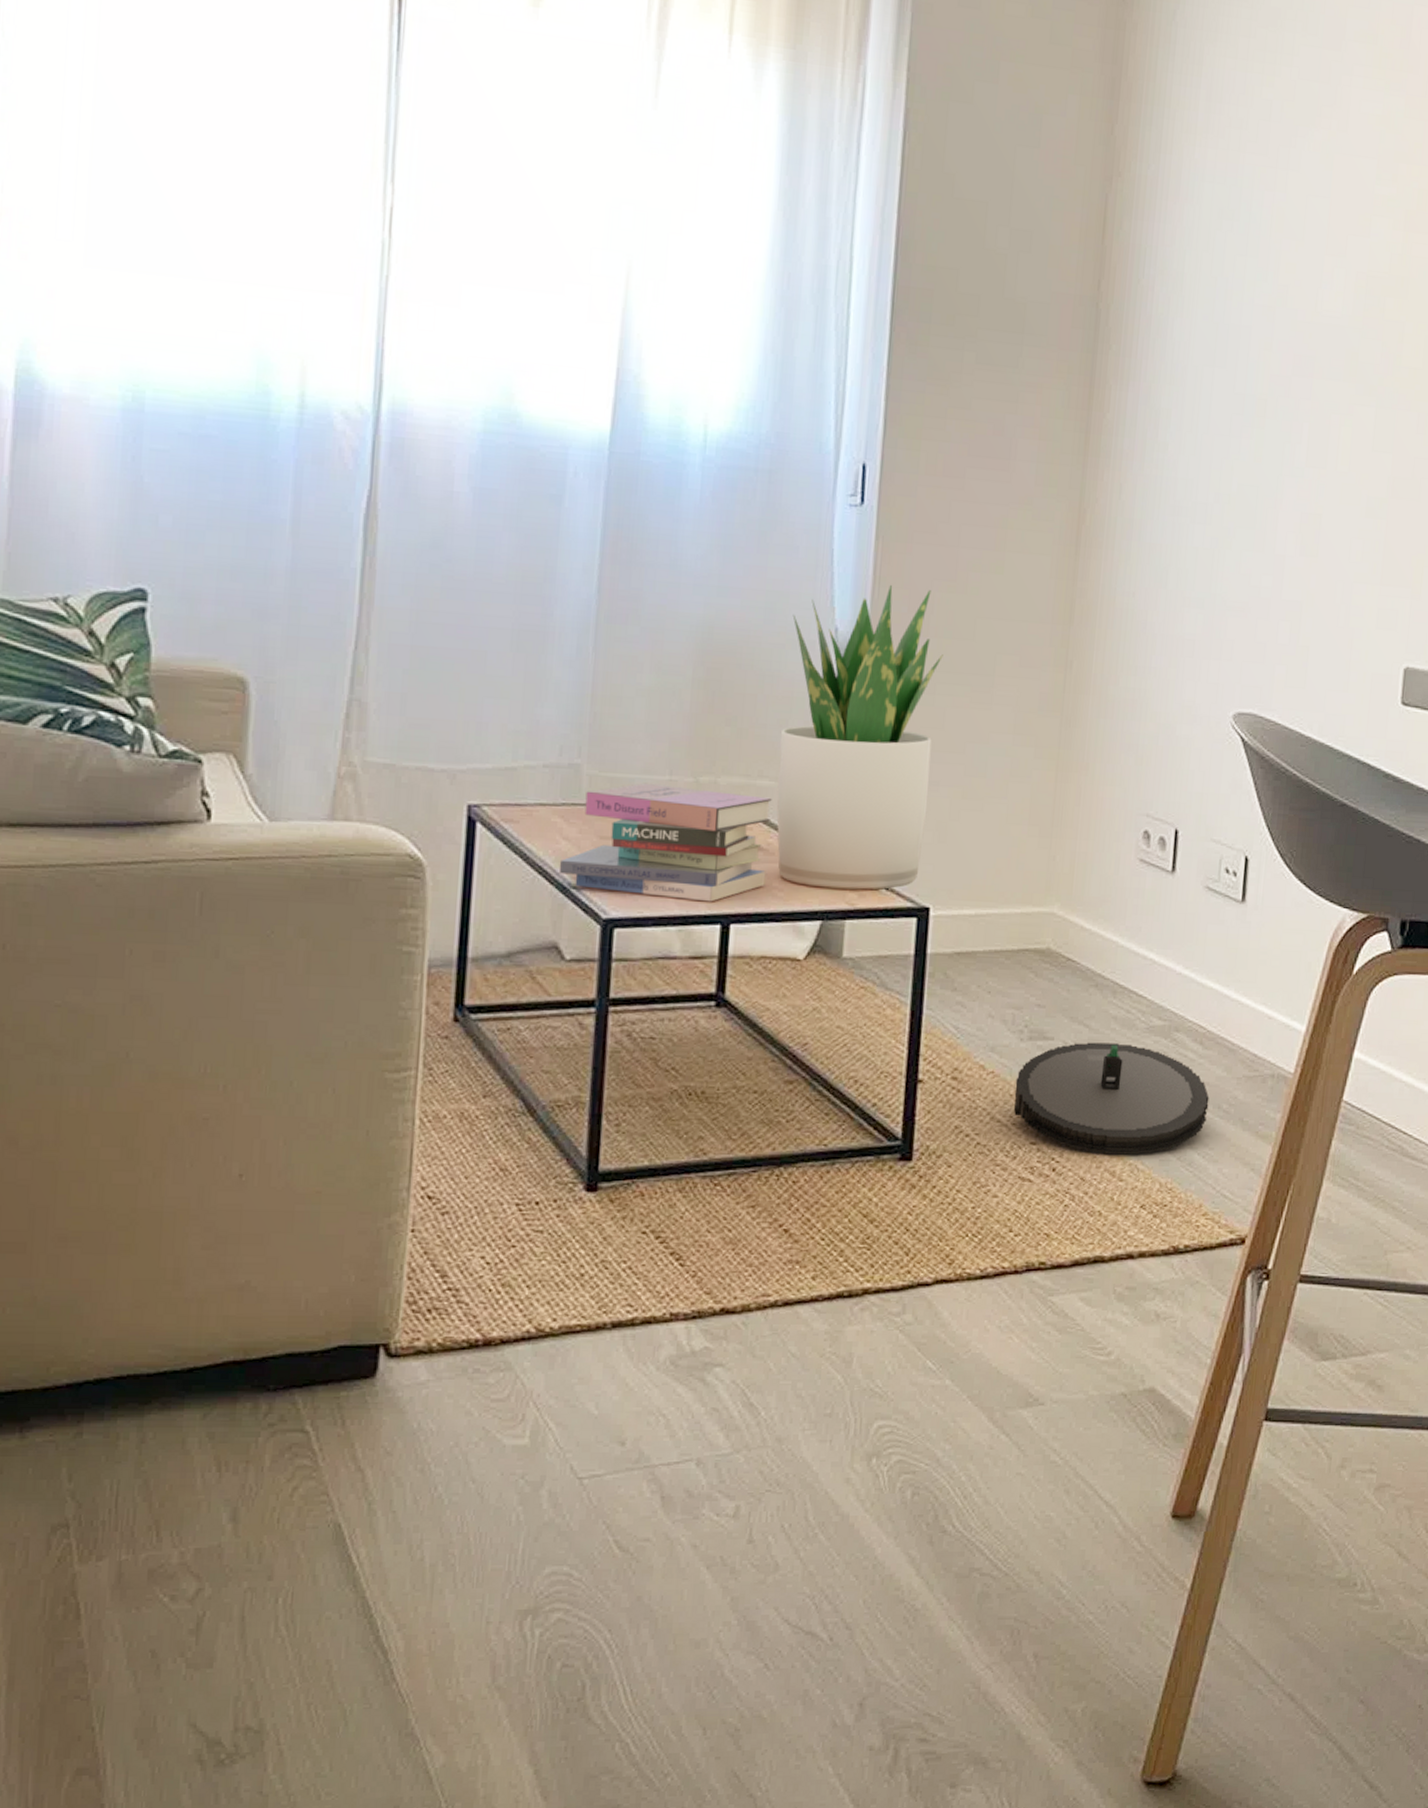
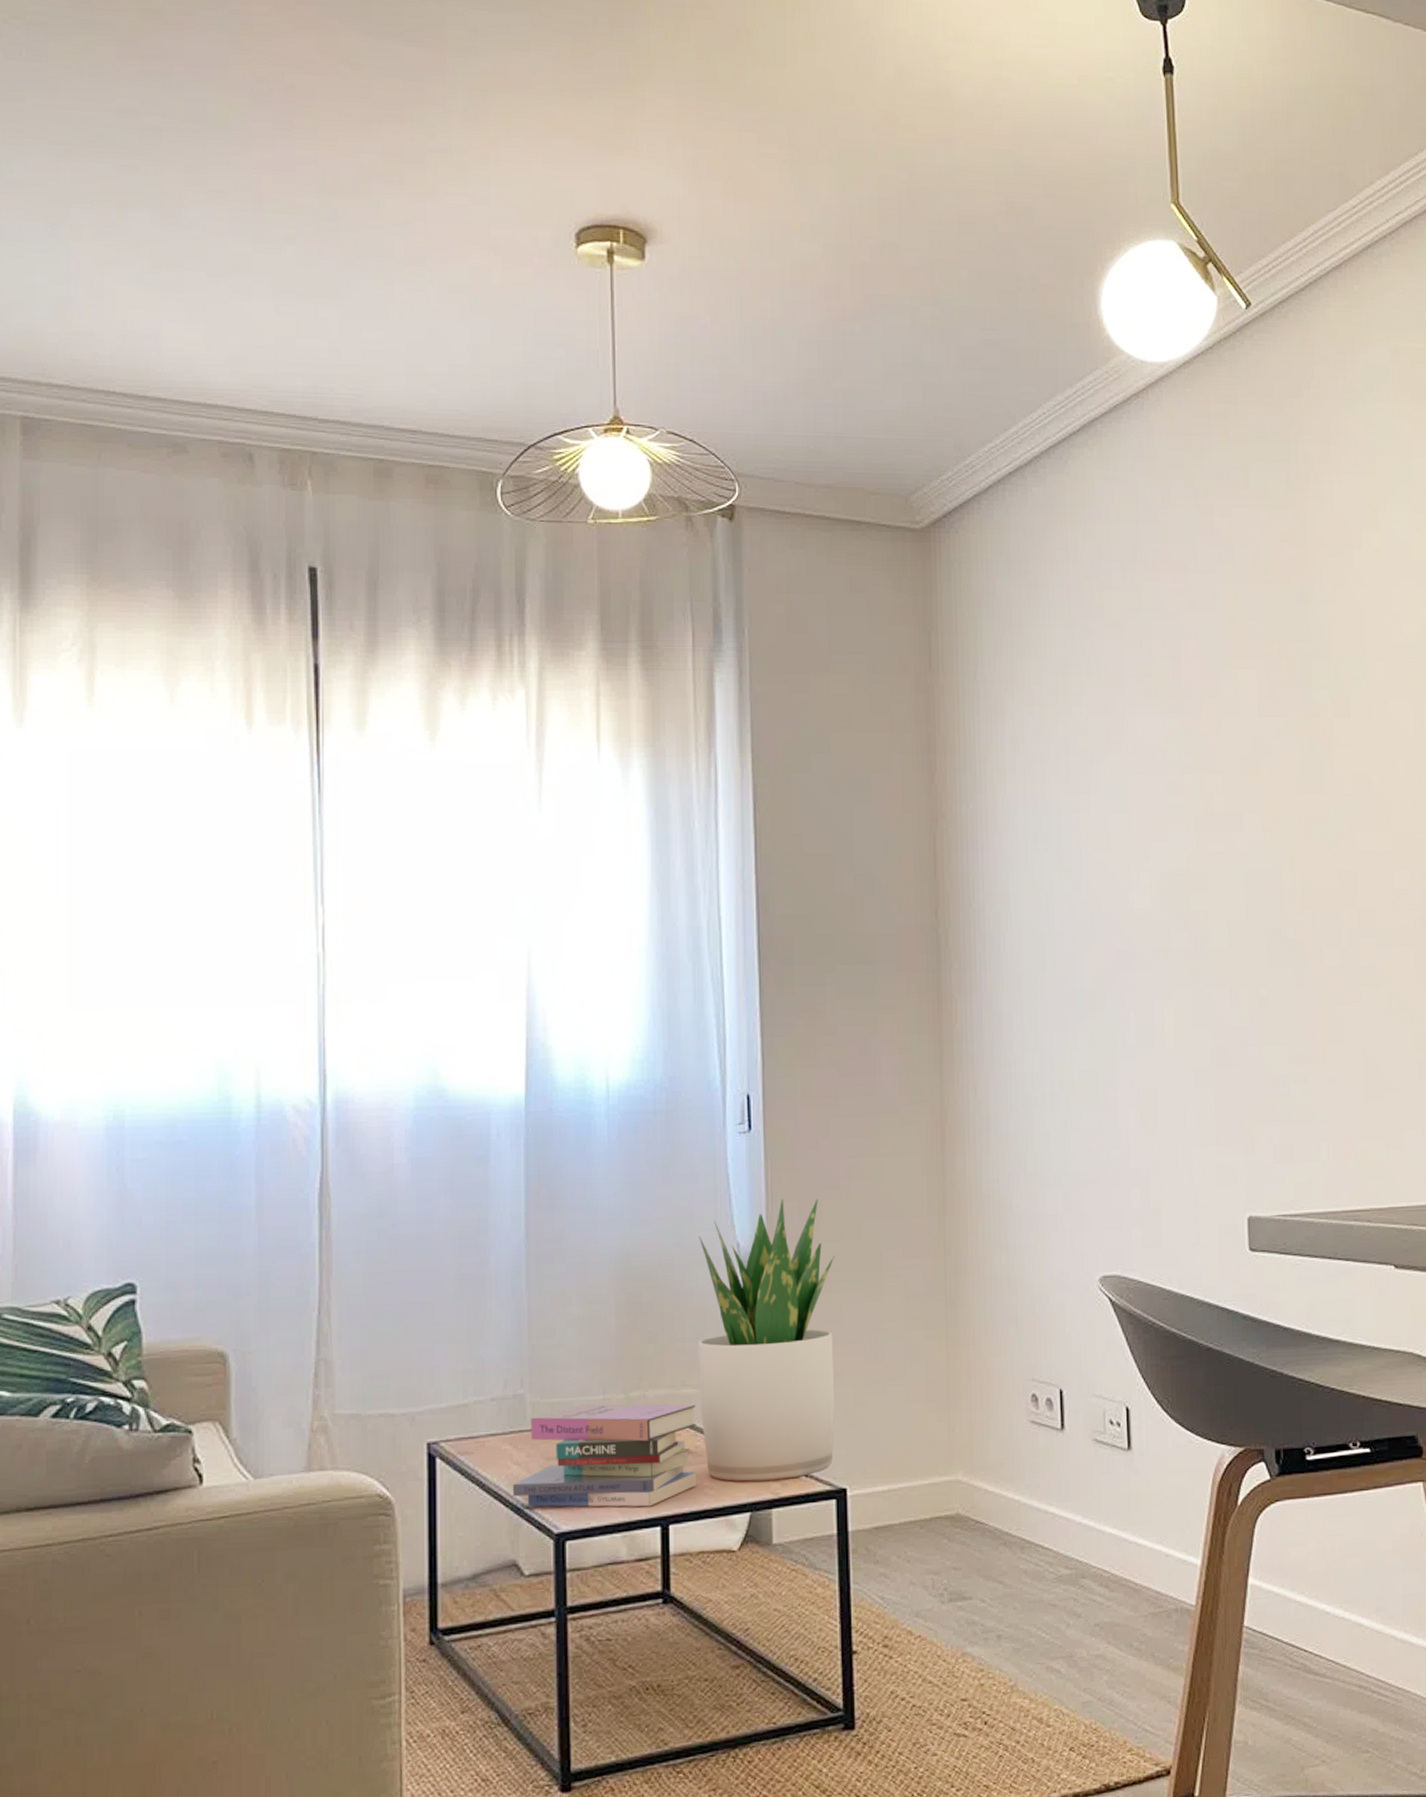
robot vacuum: present [1013,1042,1210,1155] -> none [941,1595,1121,1703]

